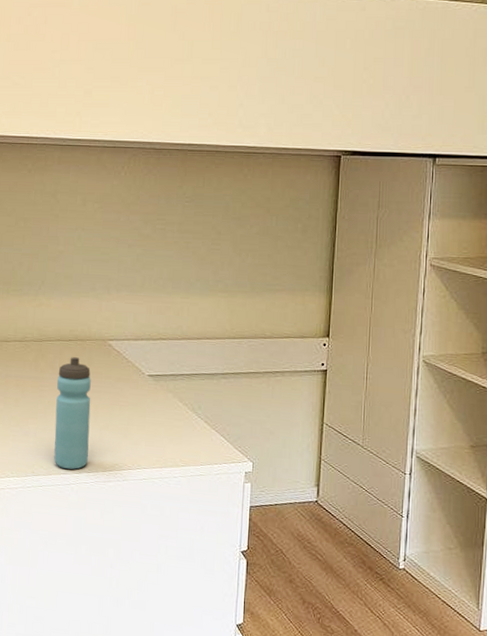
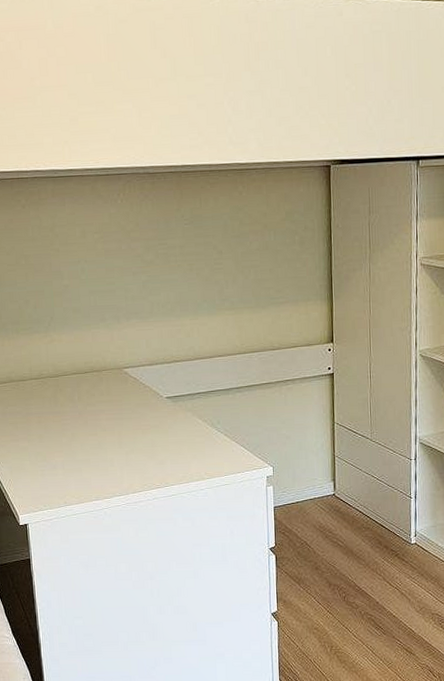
water bottle: present [54,357,91,470] -> none [77,388,118,495]

